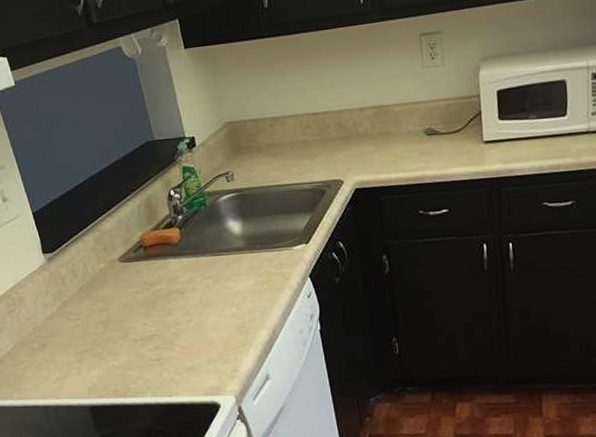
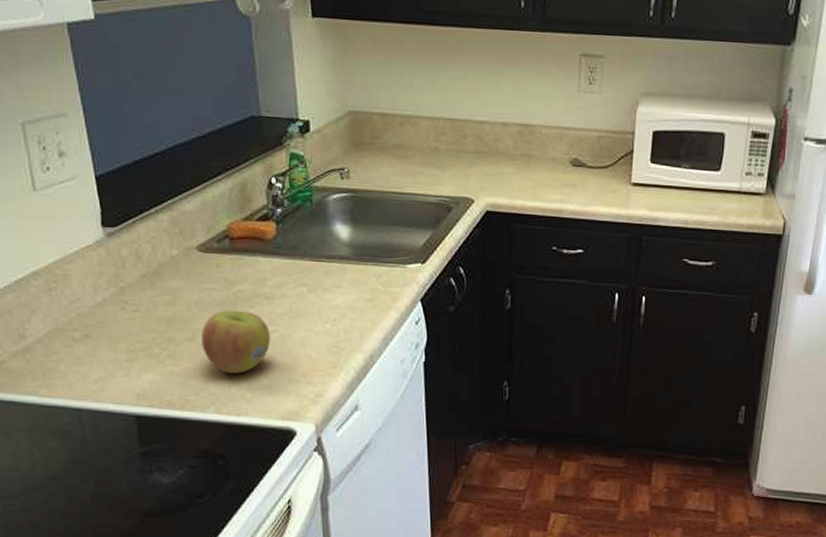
apple: none [132,307,189,362] -> present [201,310,271,373]

